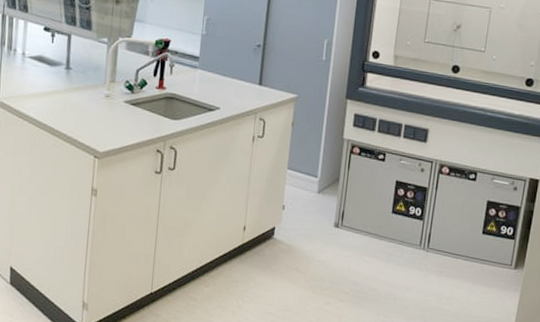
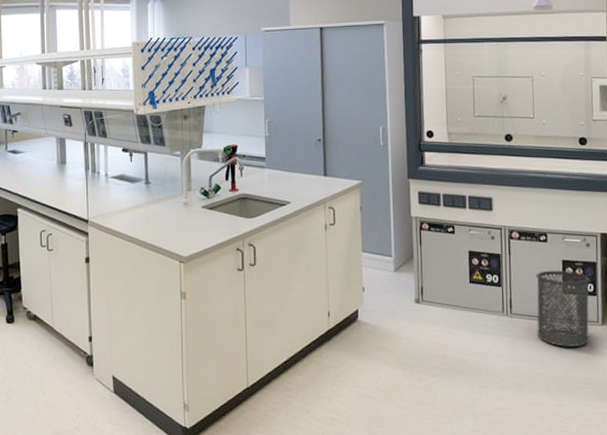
trash can: none [450,209,512,287] -> present [536,270,591,347]

